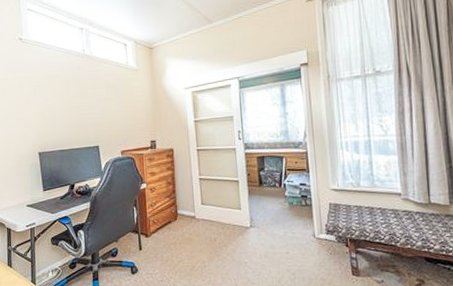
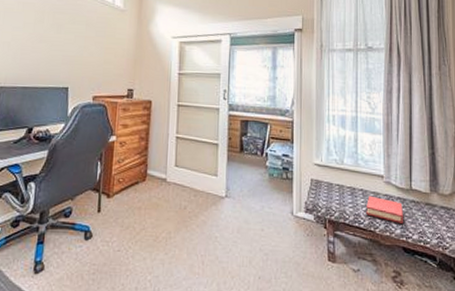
hardback book: none [385,213,424,236] -> present [366,195,403,223]

